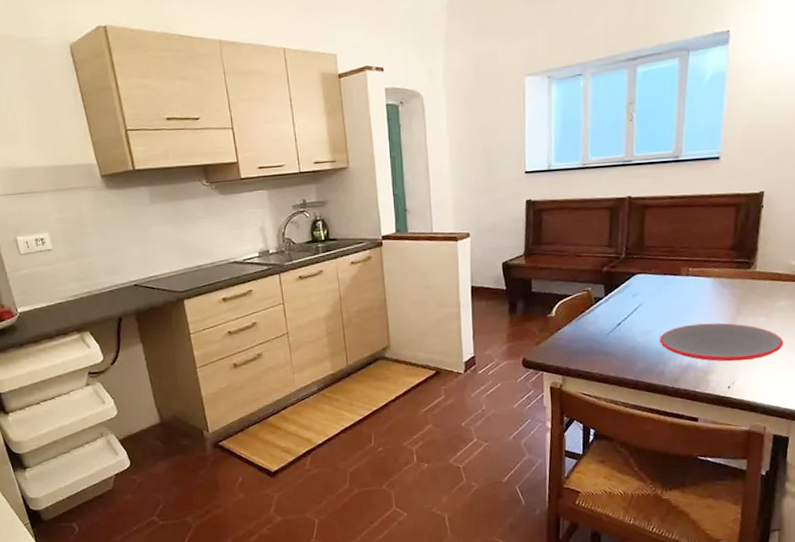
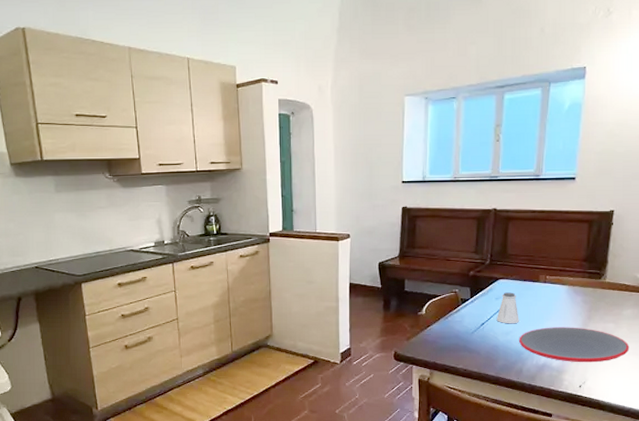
saltshaker: none [634,288,660,323] -> present [496,292,519,324]

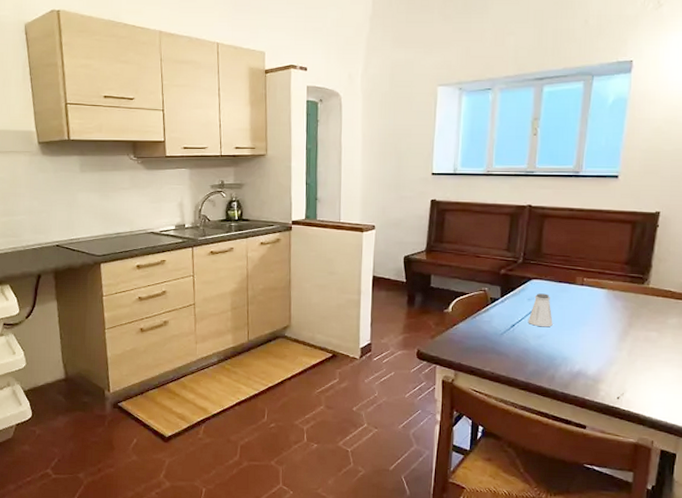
plate: present [519,327,630,363] -> none [552,332,675,373]

